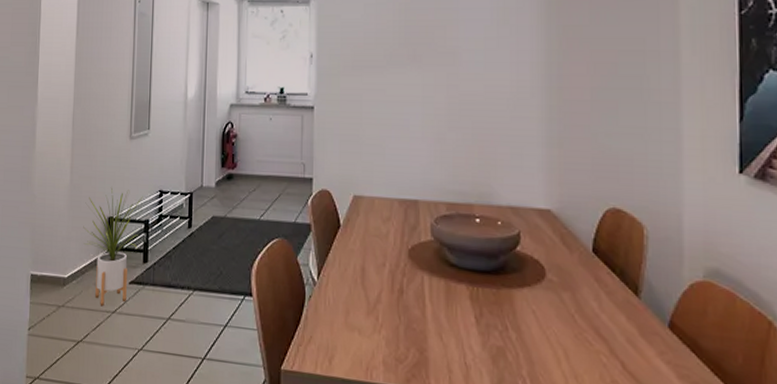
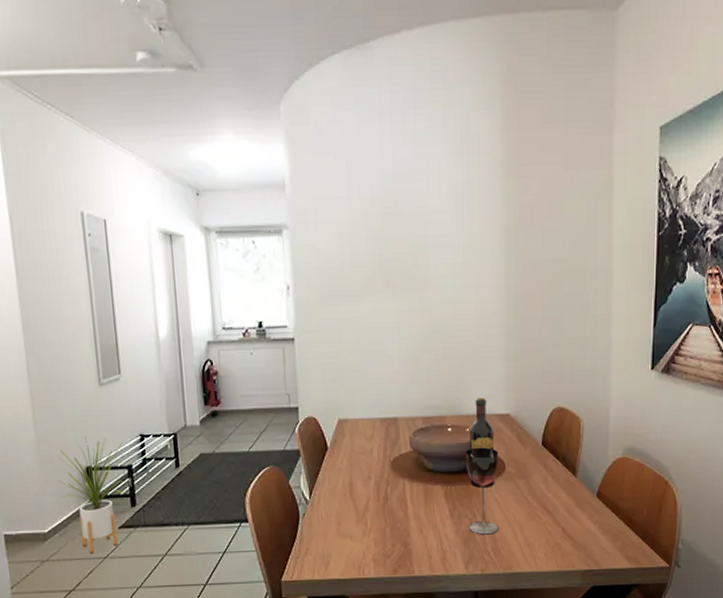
wineglass: none [496,245,537,355] -> present [465,447,499,535]
wine bottle: none [500,187,532,296] -> present [469,398,495,488]

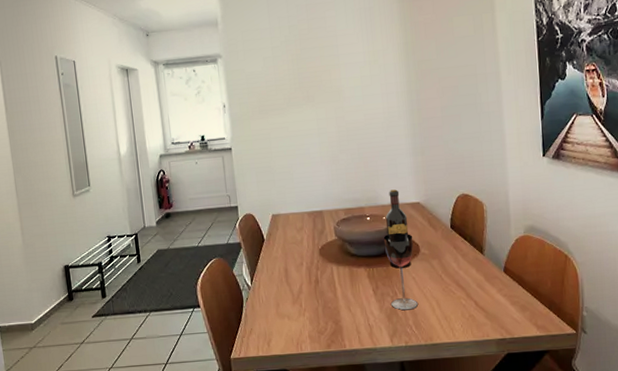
house plant: present [58,437,124,554] -> none [41,240,95,341]

